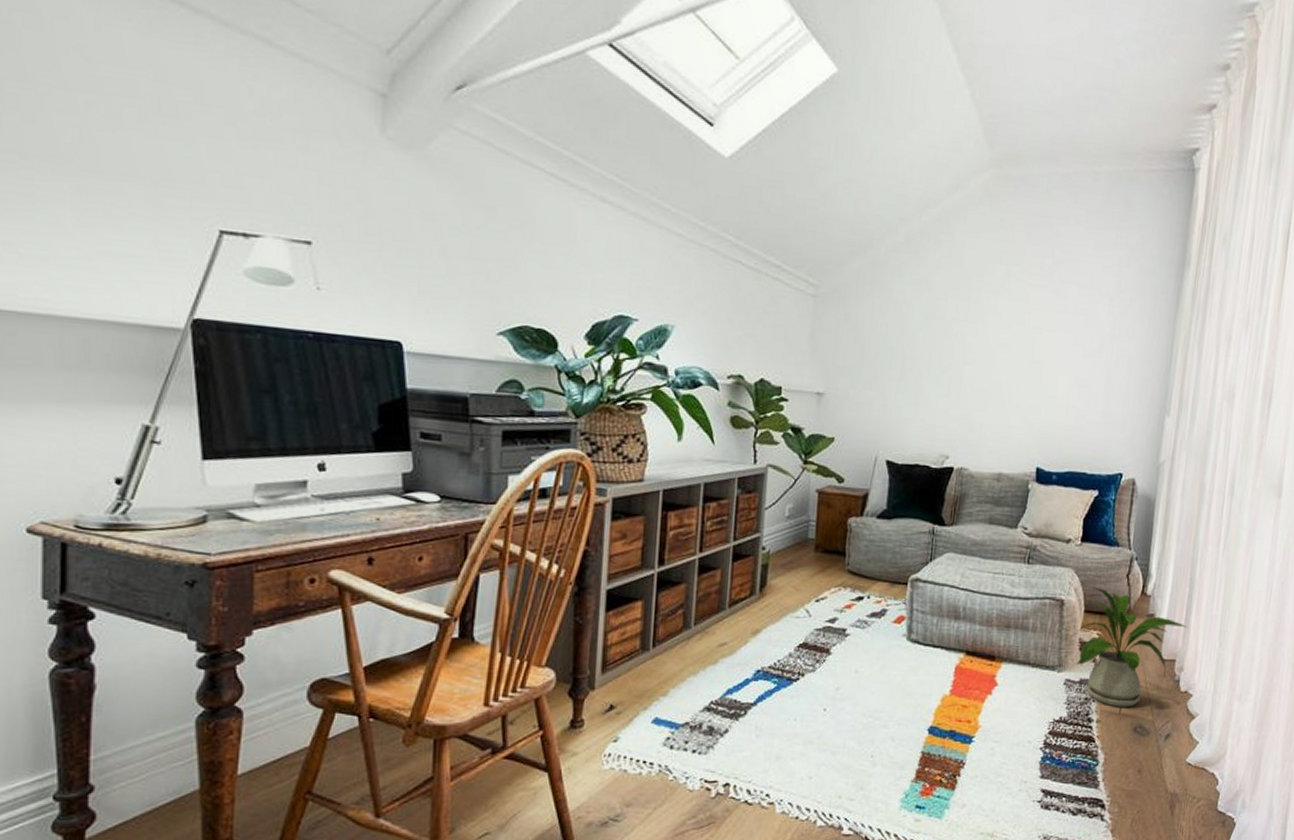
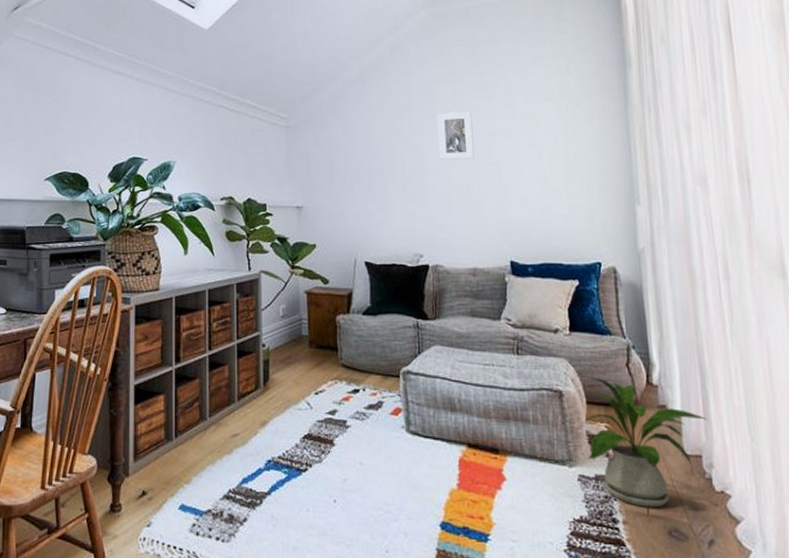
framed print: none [982,297,1023,354] -> present [436,111,474,159]

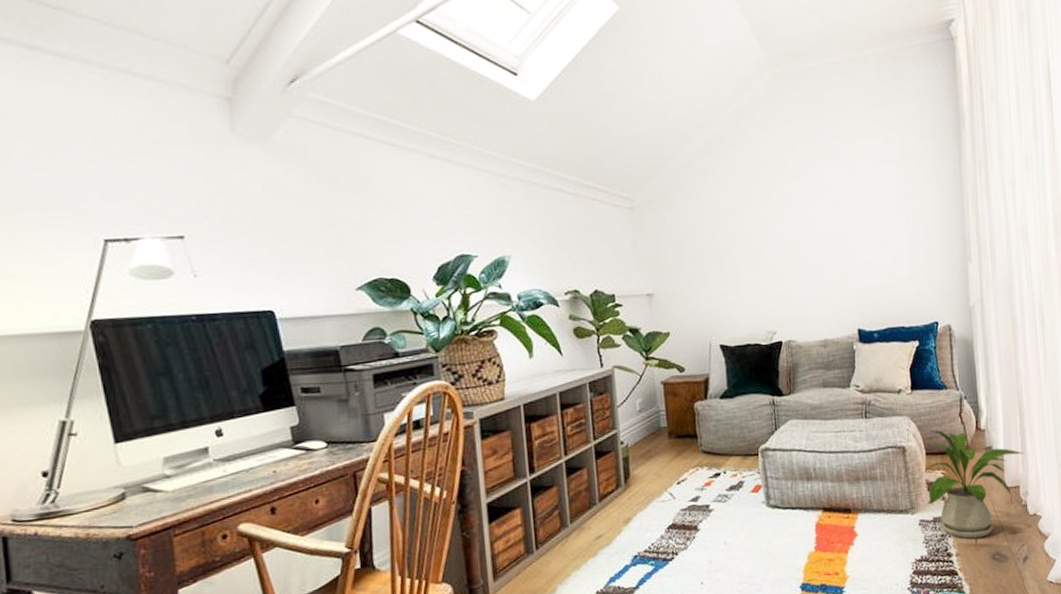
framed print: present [436,111,474,159] -> none [784,180,822,232]

